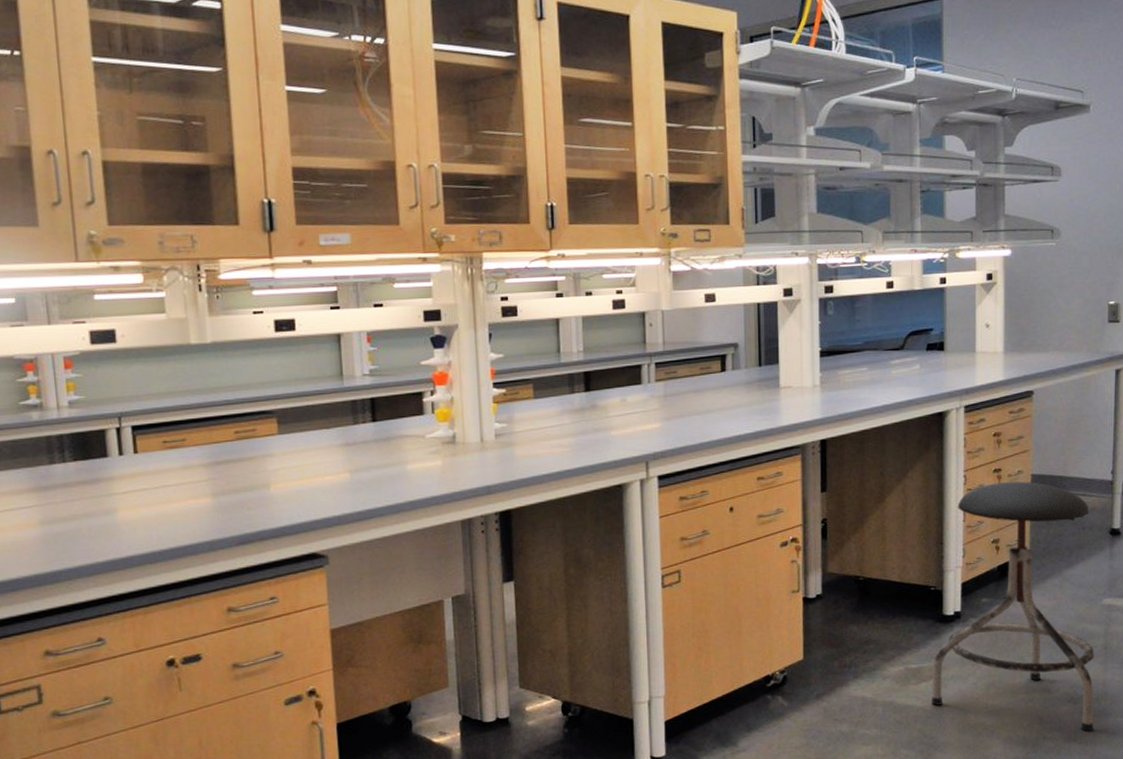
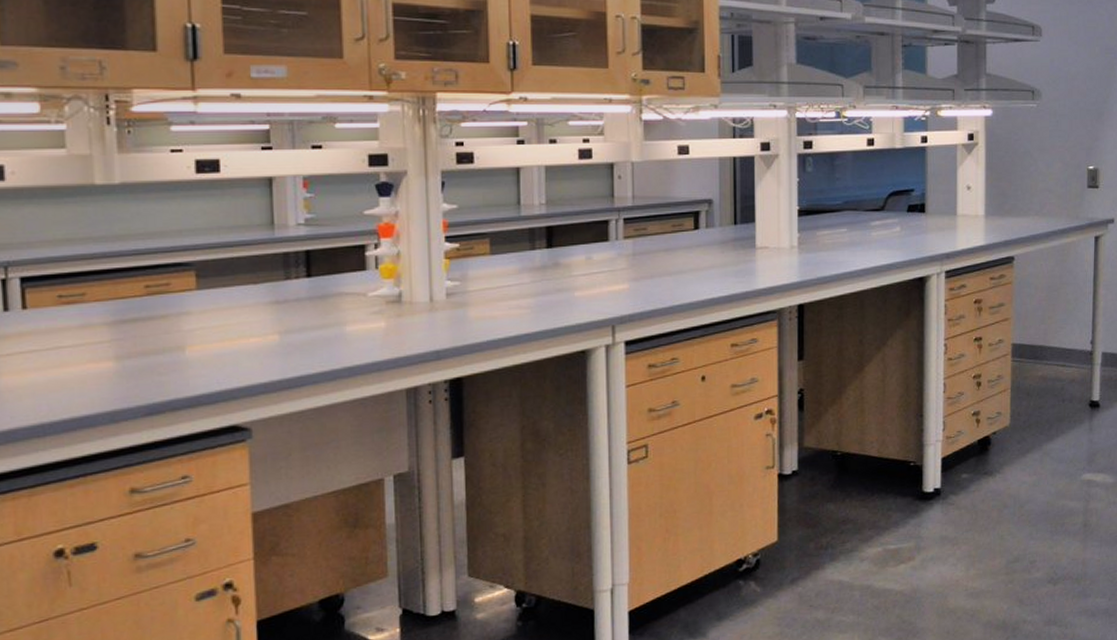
stool: present [932,481,1094,732] -> none [911,351,1074,615]

